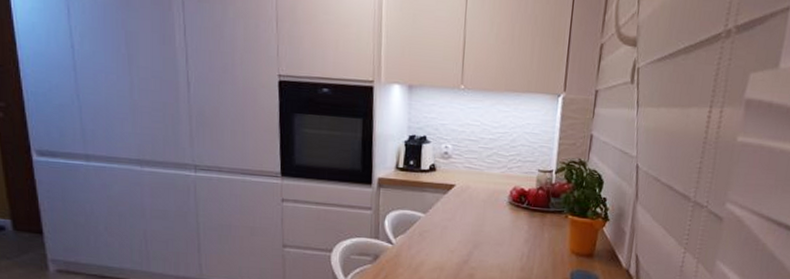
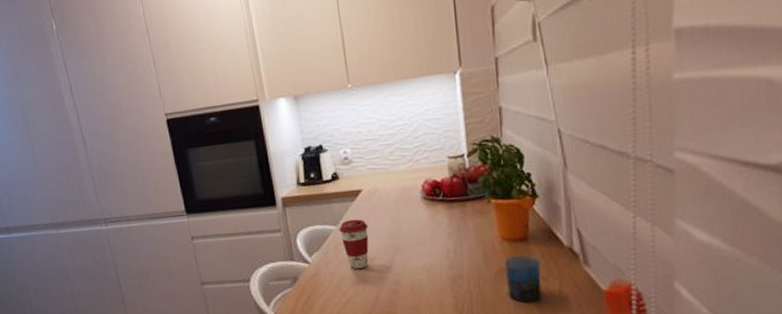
coffee cup: none [427,210,454,258] -> present [339,219,369,270]

